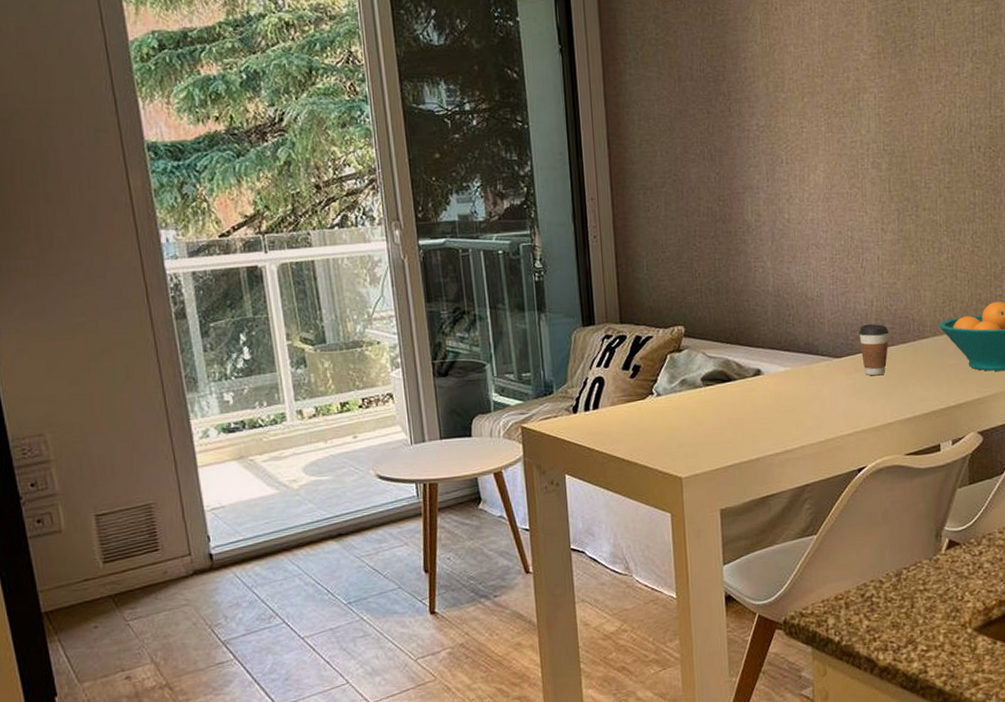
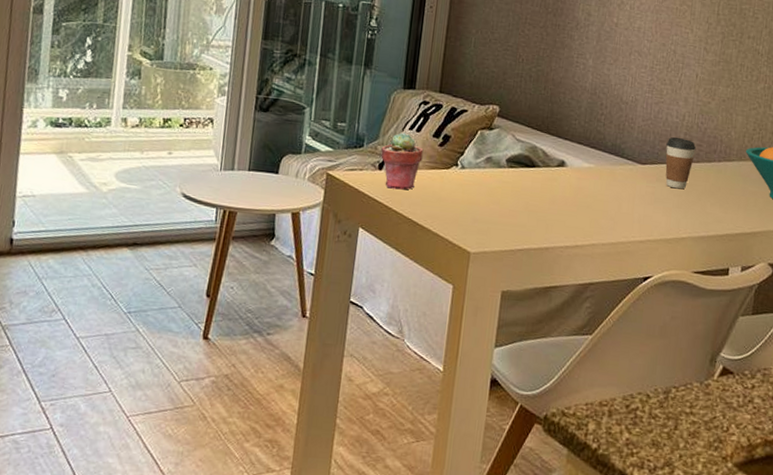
potted succulent: none [572,371,616,430] -> present [381,132,424,190]

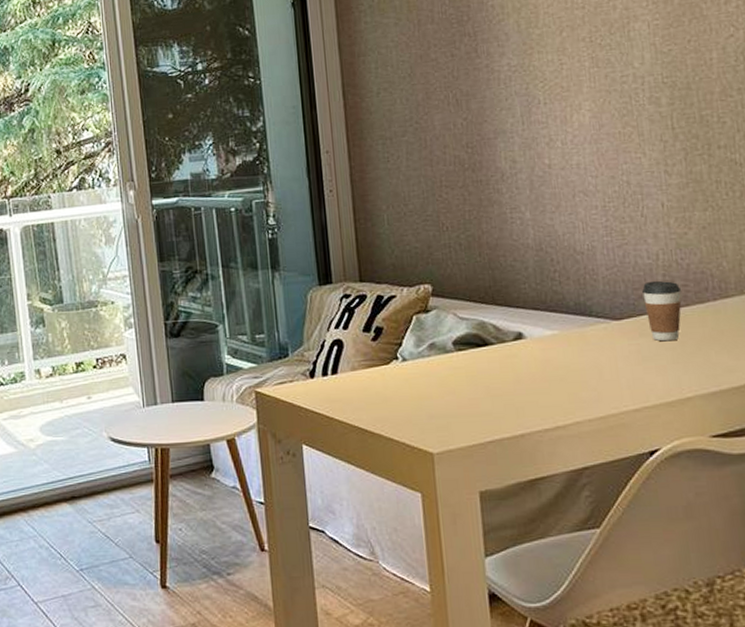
potted succulent: present [381,132,424,190] -> none [309,333,357,397]

